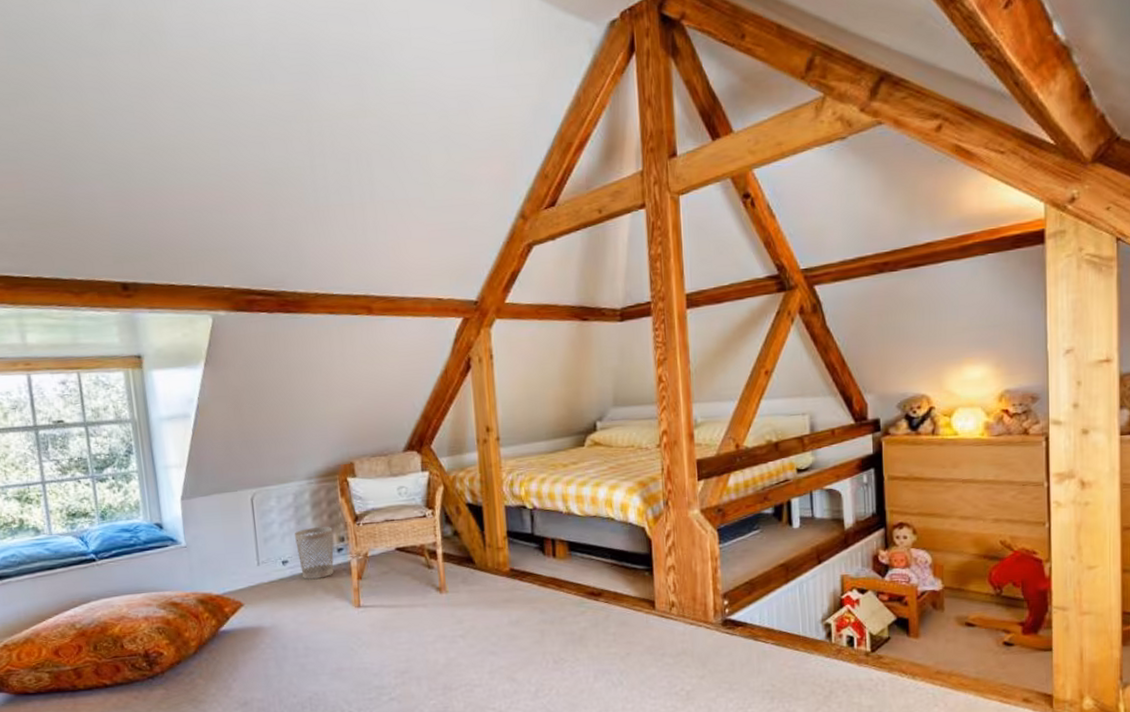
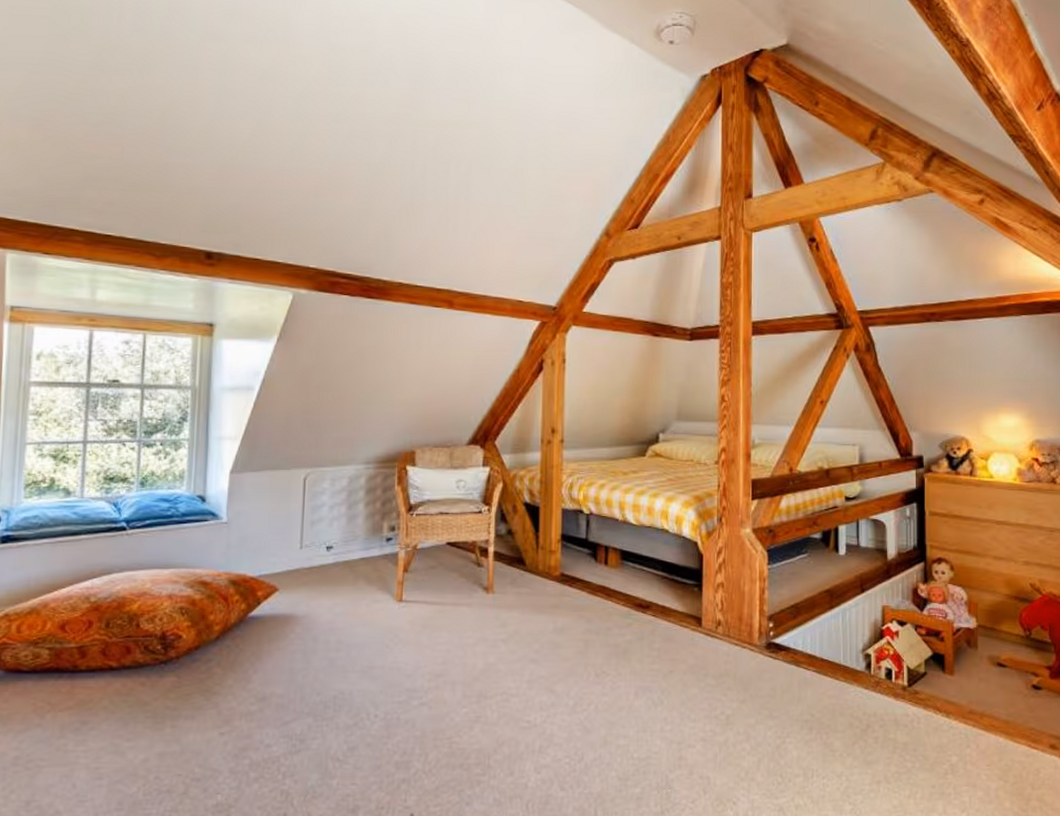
wastebasket: present [295,527,334,579] -> none [344,514,384,568]

